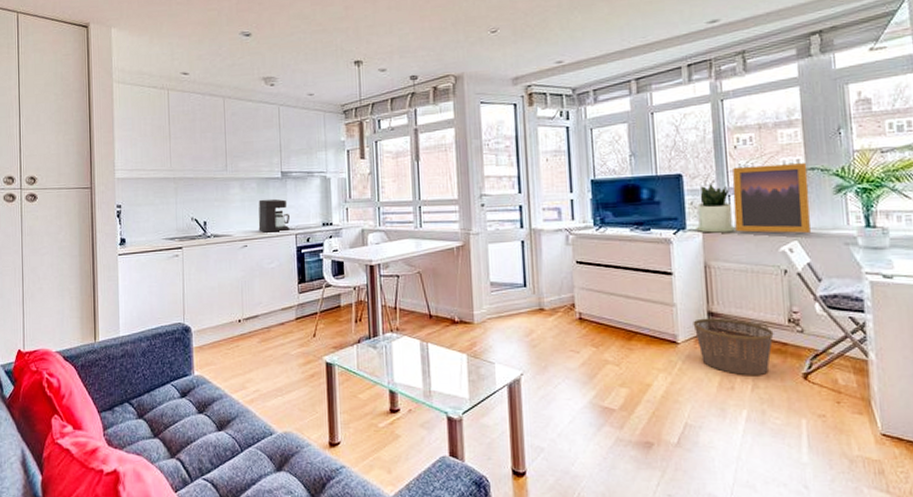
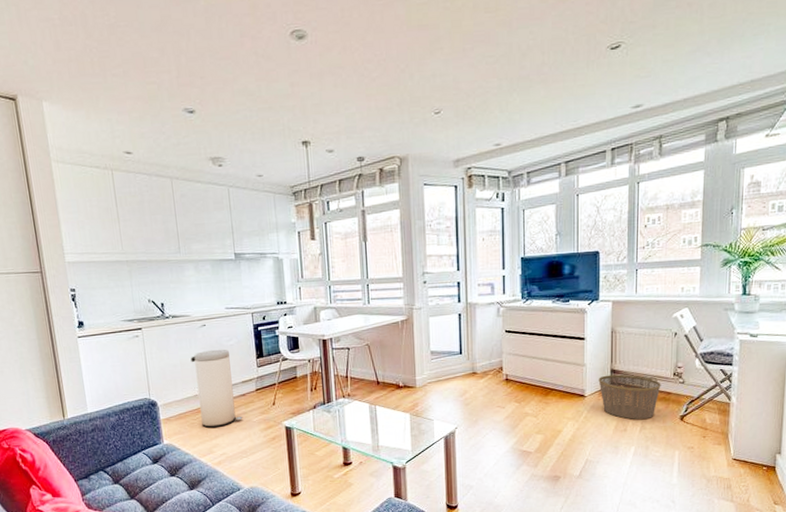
pedal bin: none [229,272,280,360] -> present [190,349,243,429]
coffee maker: present [258,198,290,233] -> none [214,279,246,312]
planter: present [696,184,737,233] -> none [607,260,641,303]
picture frame: present [732,163,811,234] -> none [639,240,703,302]

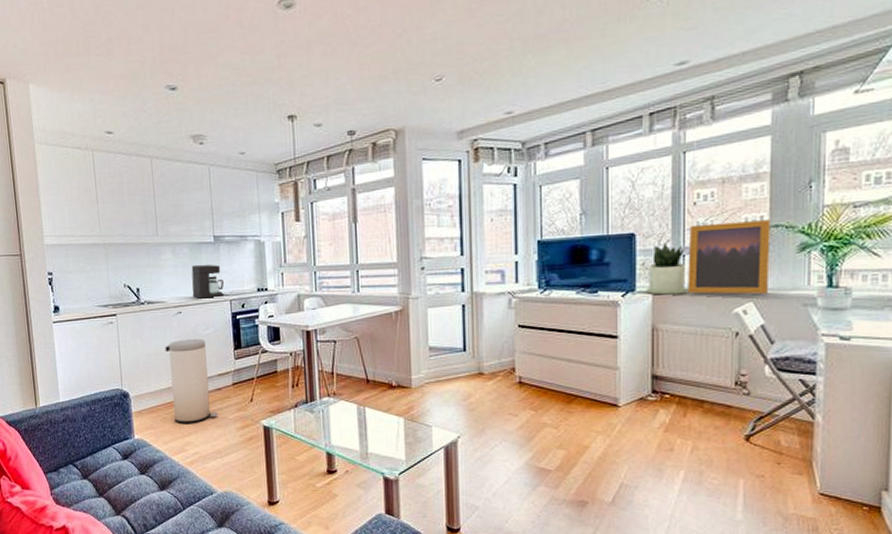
coffee maker: none [214,279,246,312] -> present [191,264,224,299]
basket: present [598,374,661,420] -> none [636,381,719,438]
planter: none [607,260,641,303] -> present [646,244,690,295]
picture frame: none [639,240,703,302] -> present [688,220,771,295]

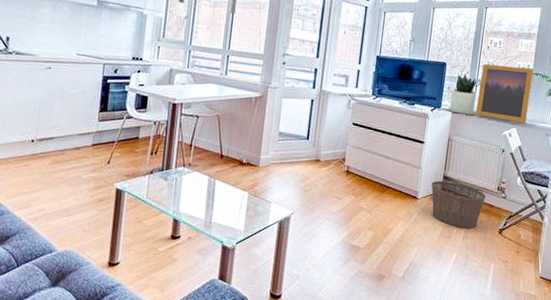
pedal bin: present [165,338,218,425] -> none [24,95,72,181]
coffee maker: present [191,264,224,299] -> none [65,24,100,60]
basket: none [636,381,719,438] -> present [431,180,486,229]

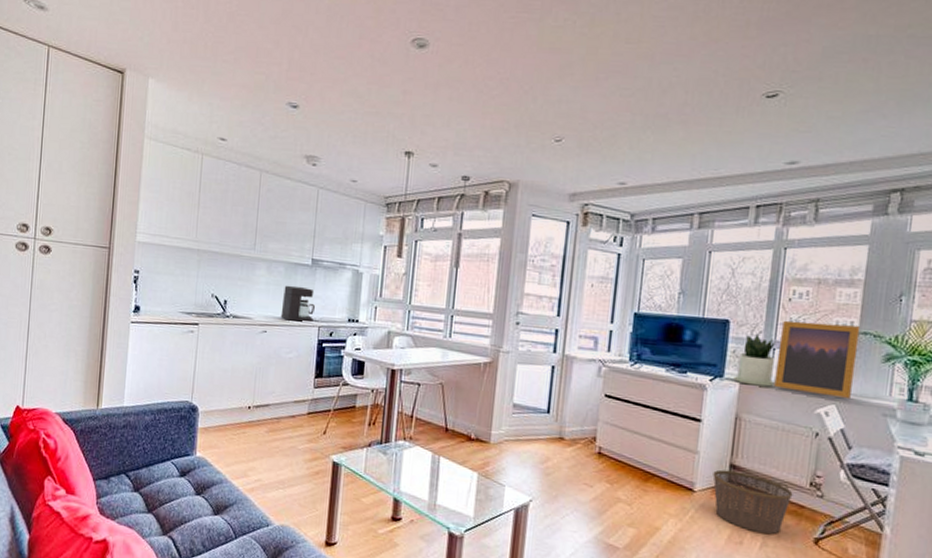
coffee maker: none [65,24,100,60] -> present [280,285,315,323]

